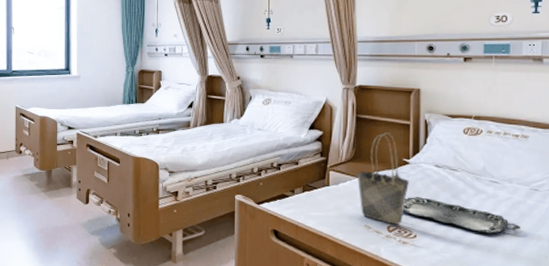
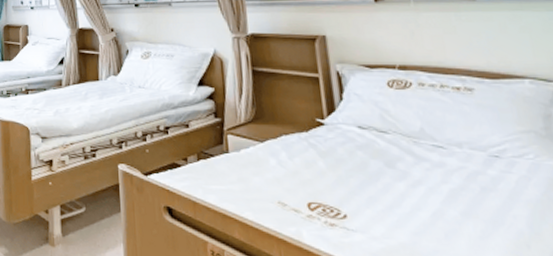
tote bag: present [357,133,409,225] -> none [260,88,328,201]
serving tray: present [403,197,521,234] -> none [324,166,485,214]

